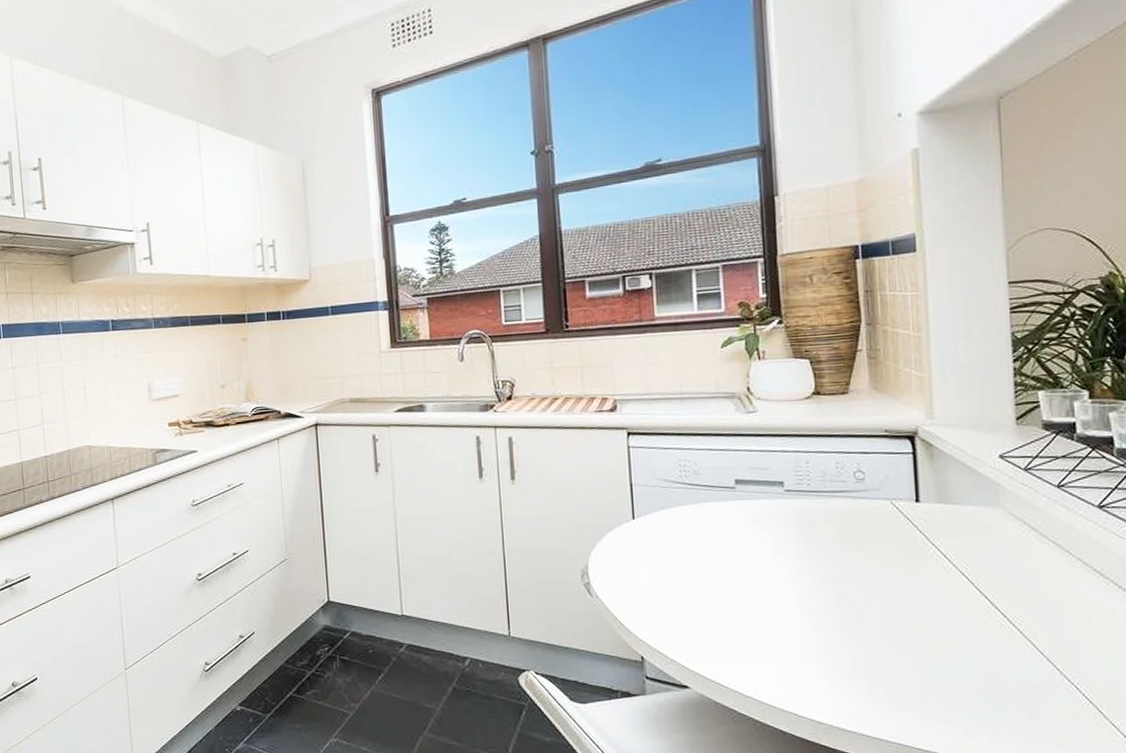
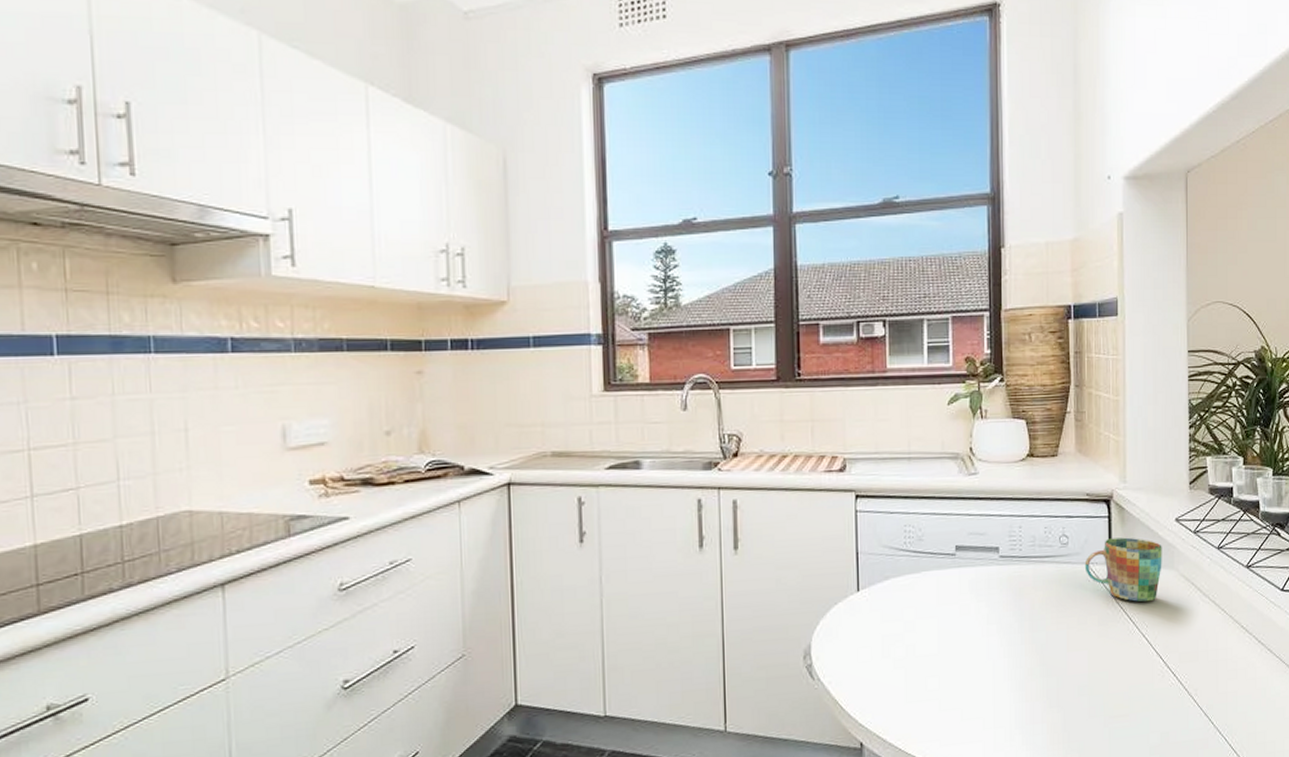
mug: none [885,474,984,540] -> present [1084,537,1162,602]

